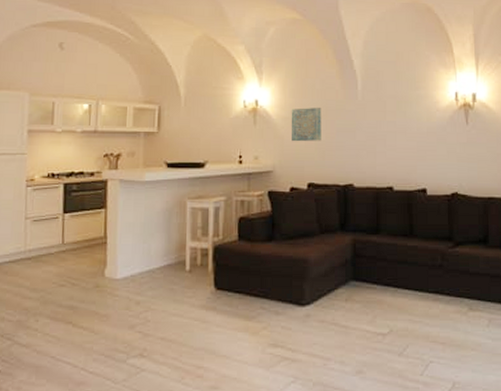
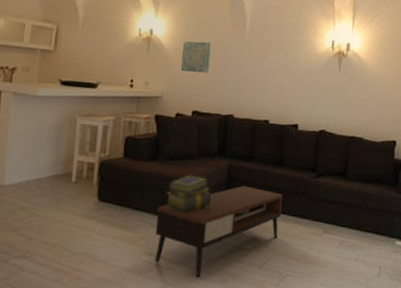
coffee table: none [278,262,417,370] -> present [154,186,283,278]
stack of books: none [287,254,337,296] -> present [166,175,212,212]

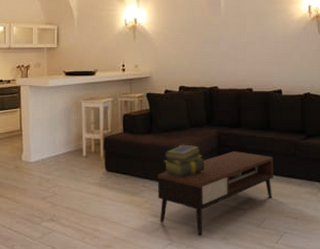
wall art: present [181,41,211,73] -> none [164,22,190,53]

